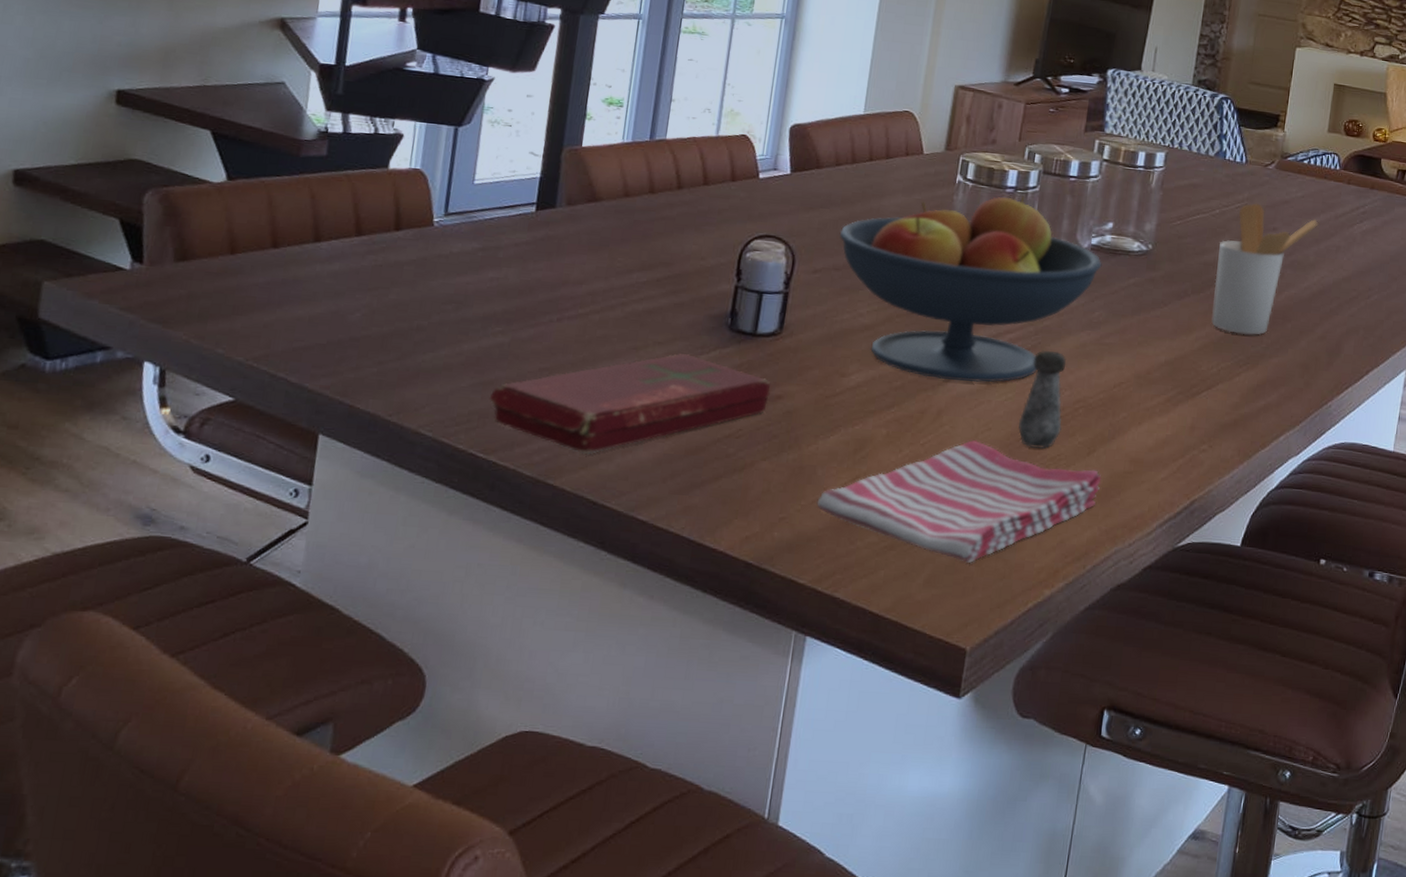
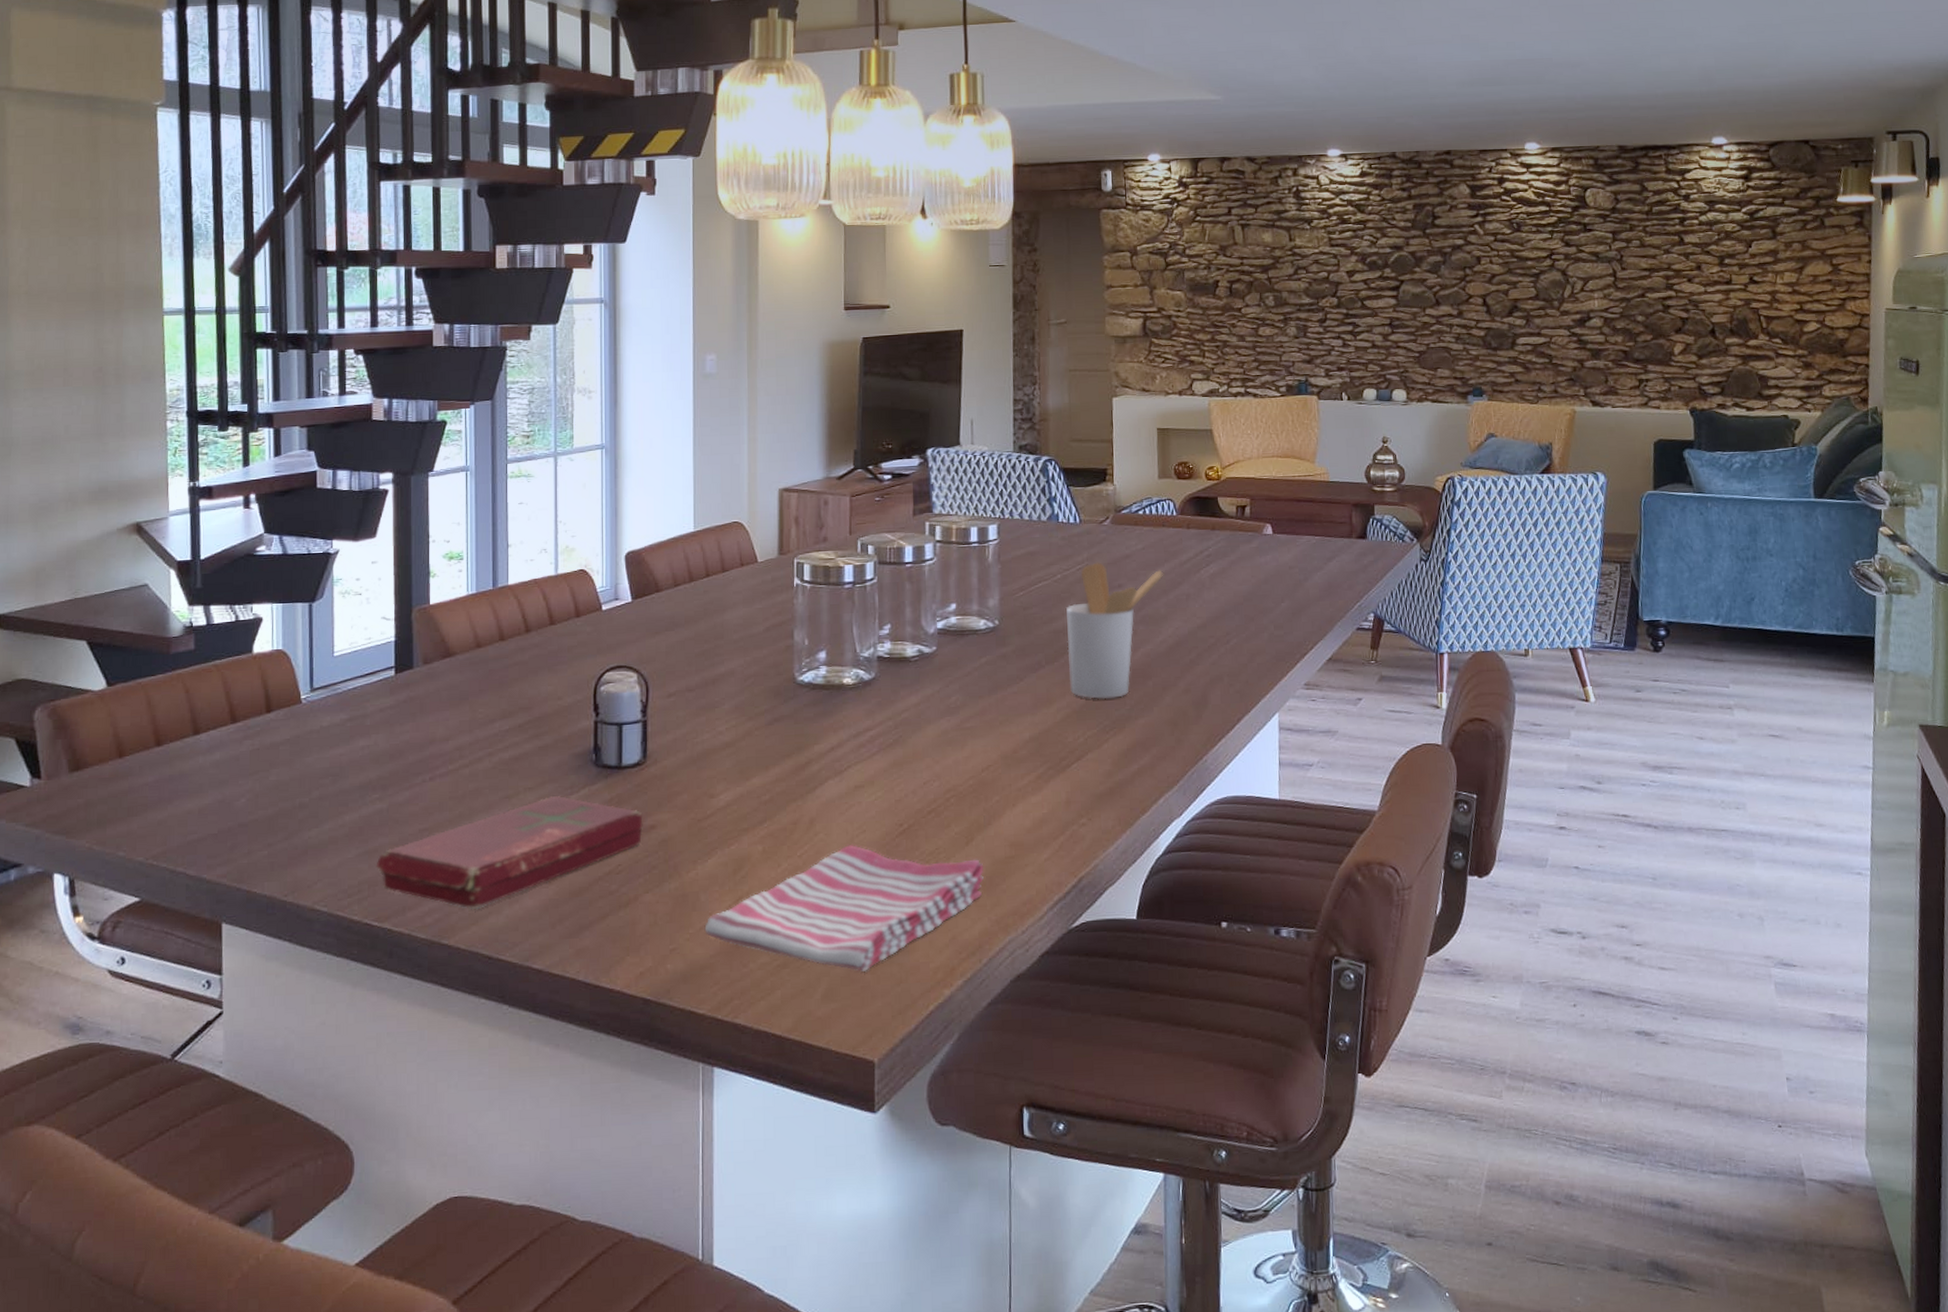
fruit bowl: present [839,196,1102,383] -> none [687,590,951,787]
salt shaker: present [1018,350,1066,449] -> none [892,742,936,845]

